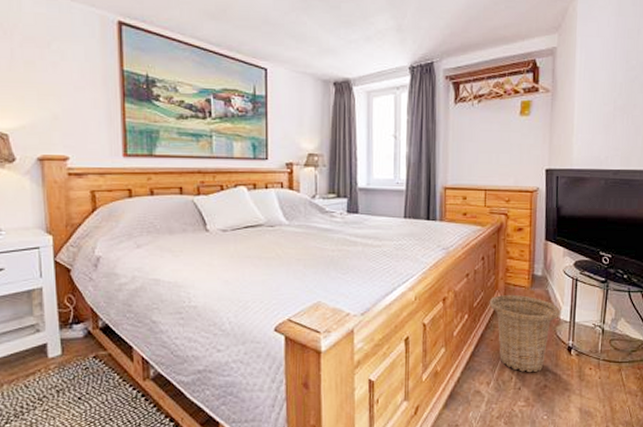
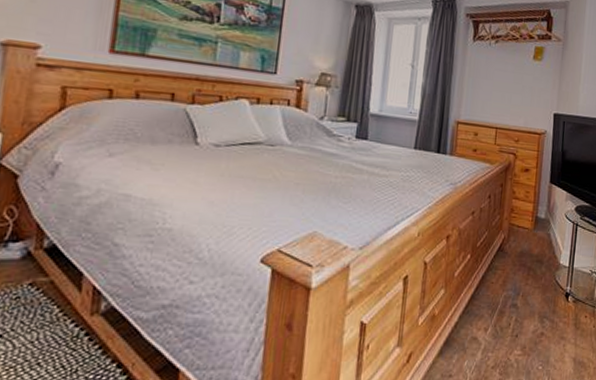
basket: present [489,295,561,373] -> none [492,236,561,319]

